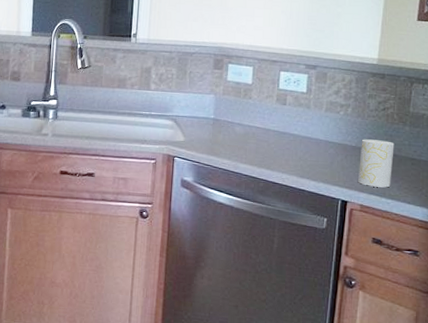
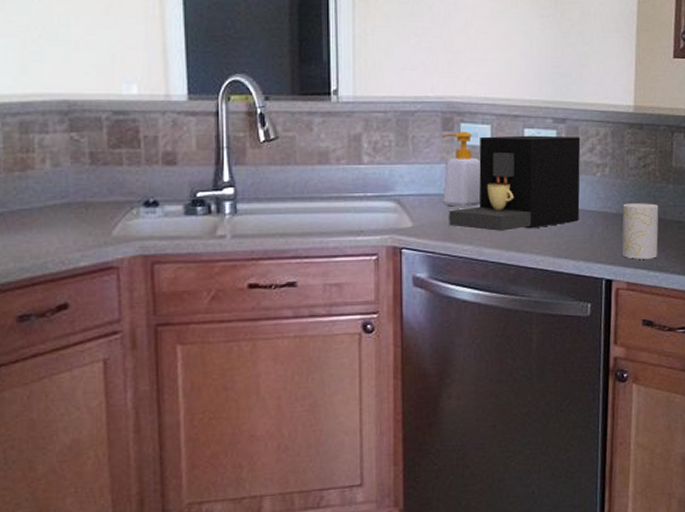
soap bottle: none [209,71,242,130] -> present [441,132,481,207]
coffee maker: none [213,75,328,152] -> present [448,135,581,231]

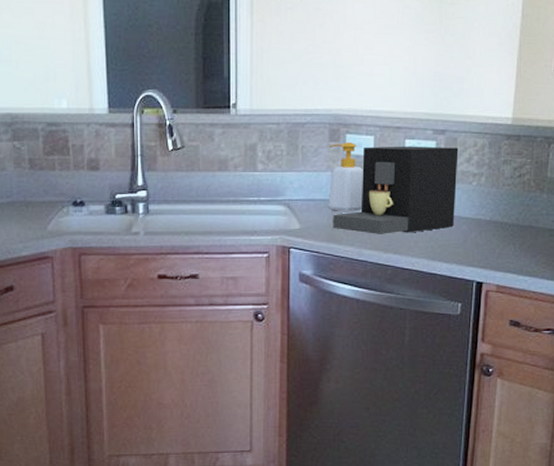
cup: present [622,203,659,259] -> none [494,211,532,264]

